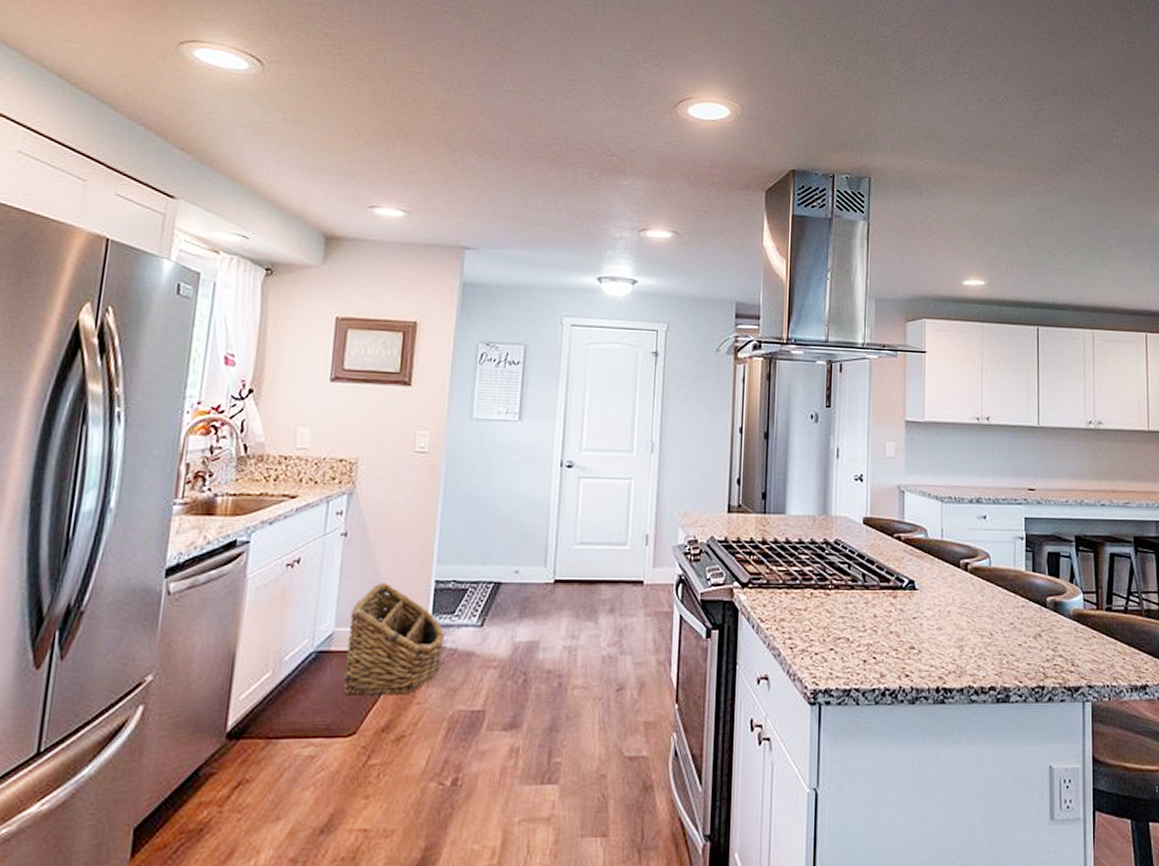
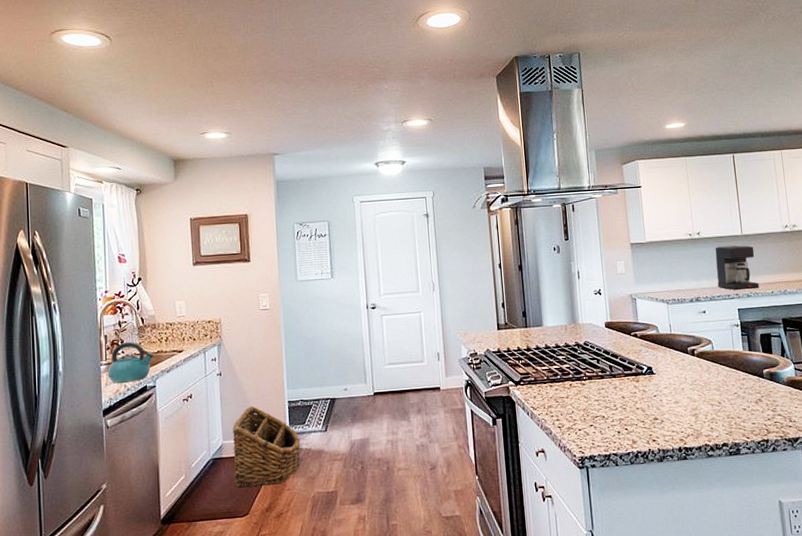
kettle: none [181,475,255,533] -> present [107,341,154,383]
coffee maker: none [1004,438,1052,495] -> present [715,245,759,291]

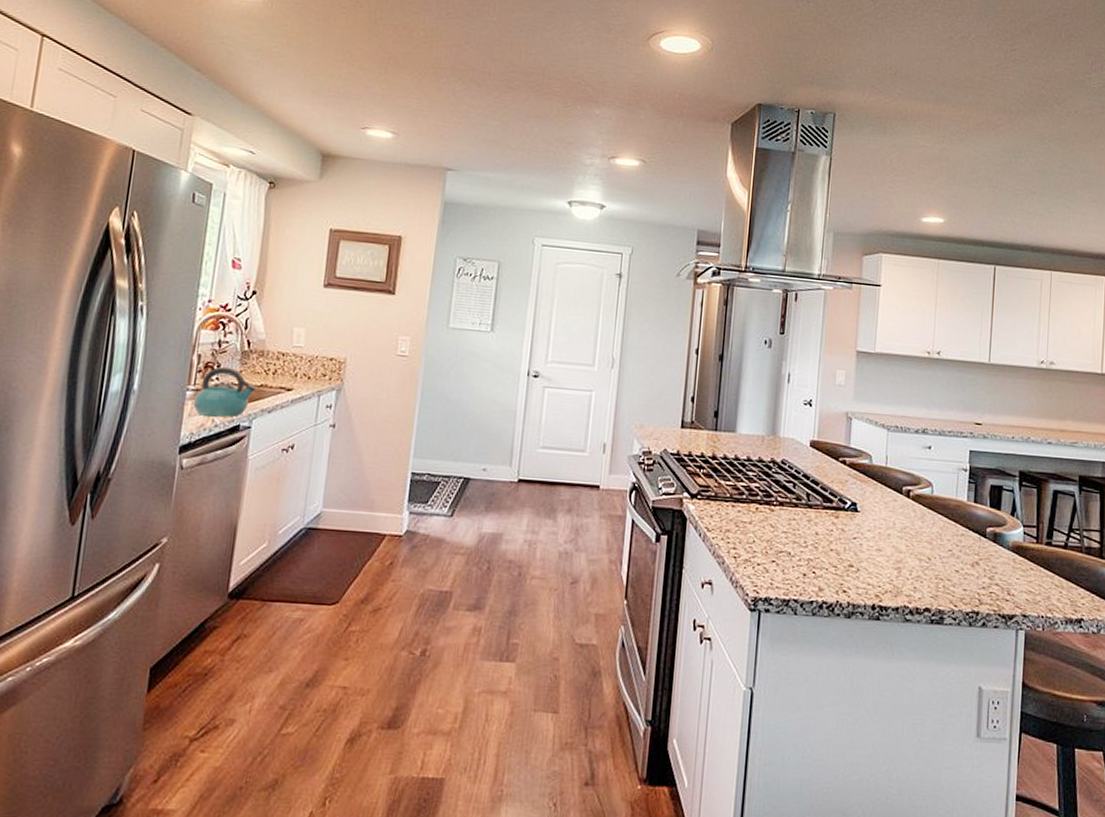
basket: present [232,406,301,488] -> none [328,471,418,572]
coffee maker: present [715,245,759,291] -> none [950,373,1001,431]

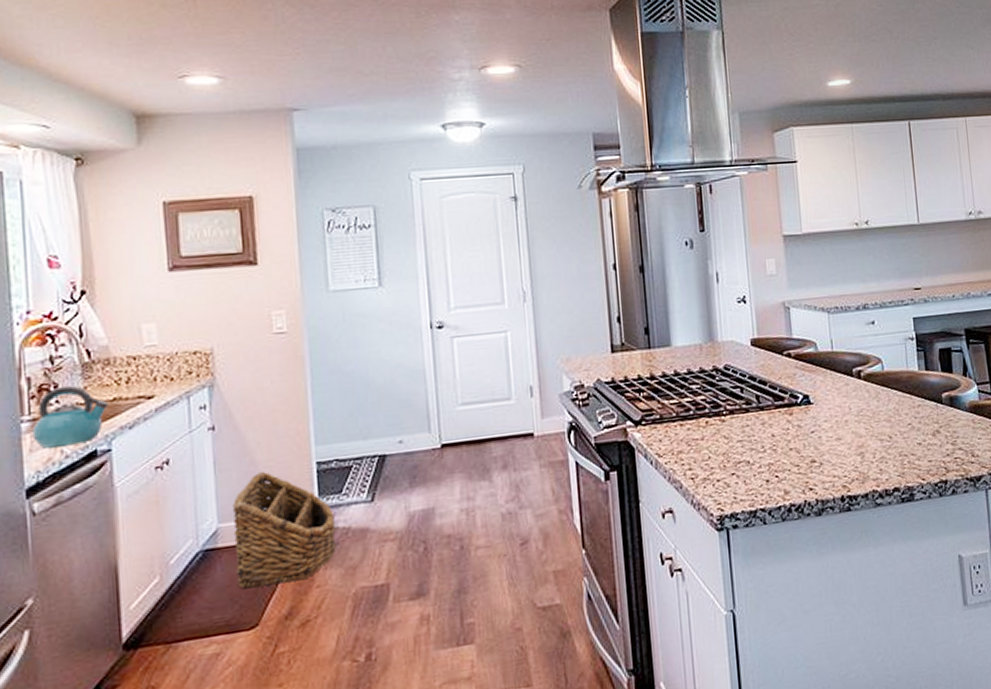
basket: none [328,471,418,572] -> present [232,472,336,590]

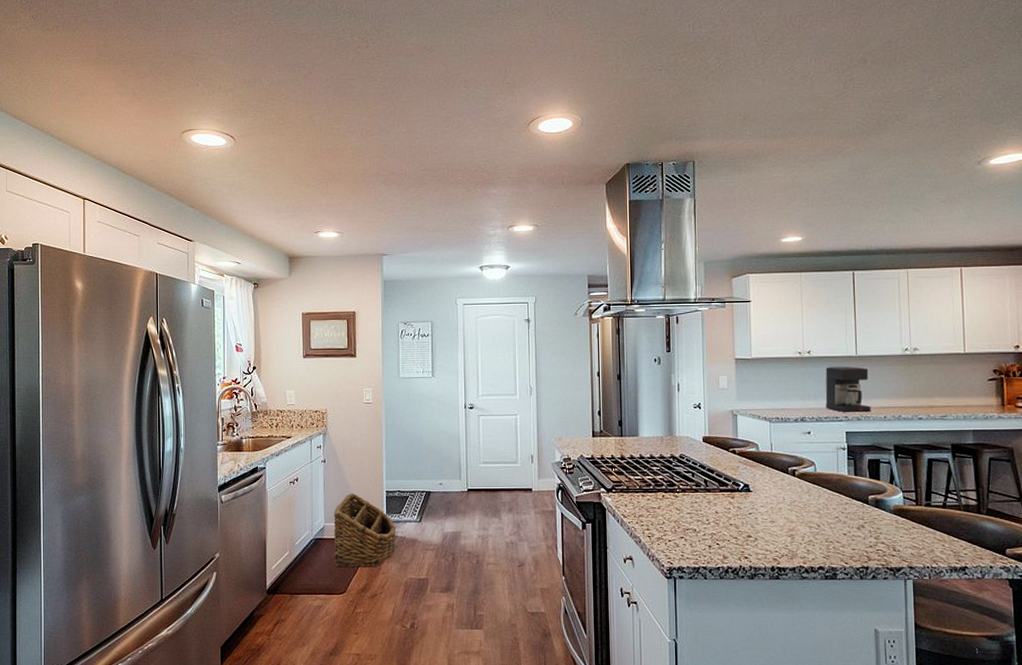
kettle: present [32,385,108,449] -> none [223,425,265,463]
coffee maker: none [886,237,939,295] -> present [825,366,871,413]

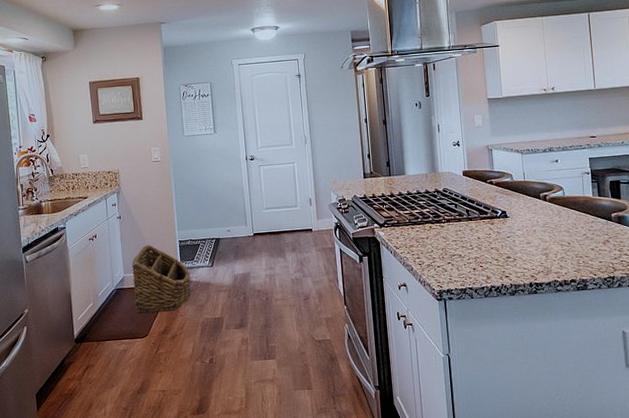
coffee maker: present [825,366,871,413] -> none [568,99,610,141]

